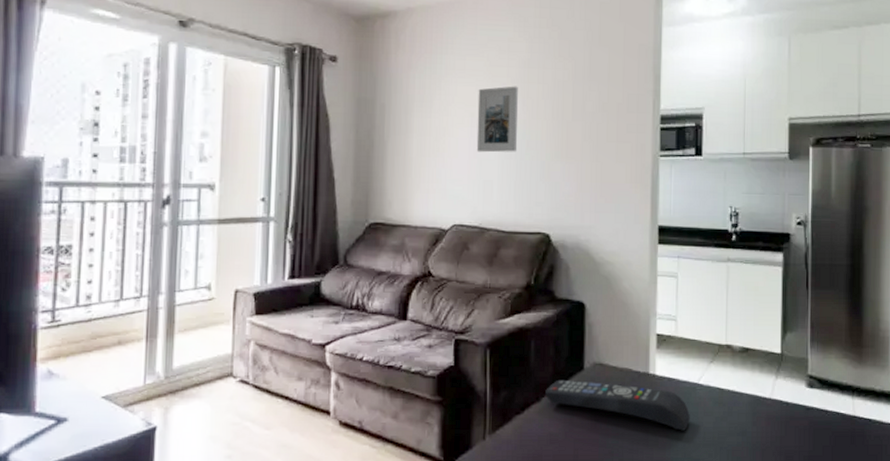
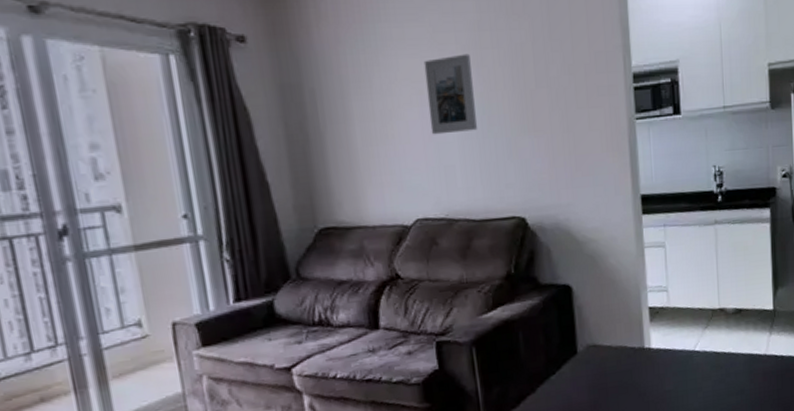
remote control: present [545,379,690,431] -> none [540,361,689,399]

